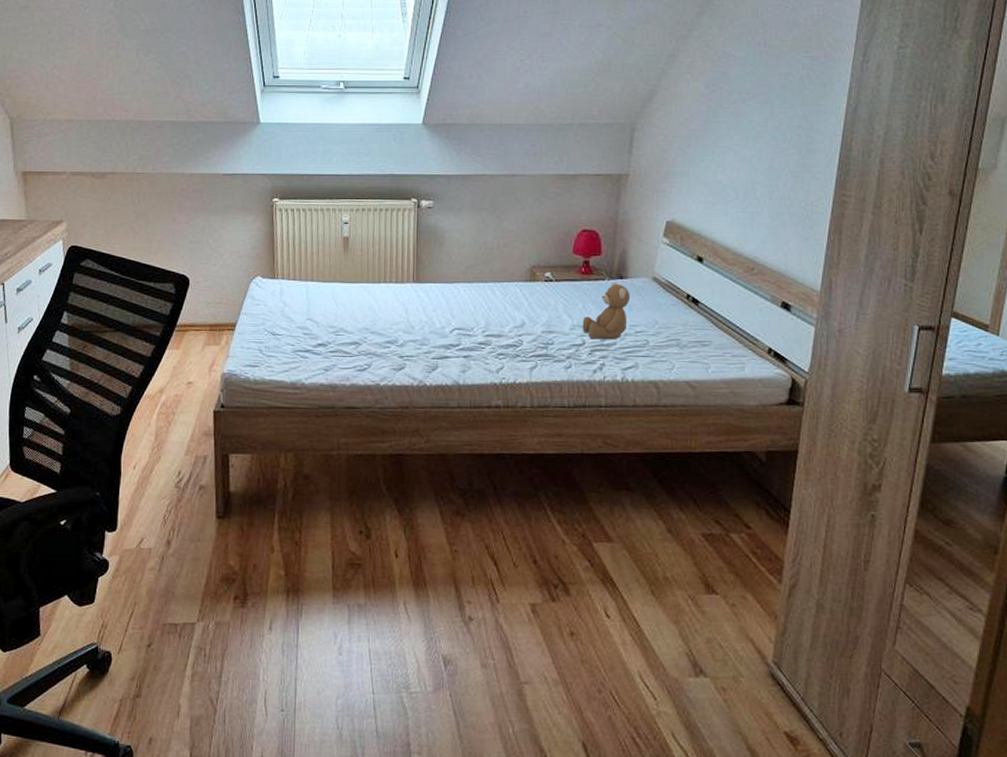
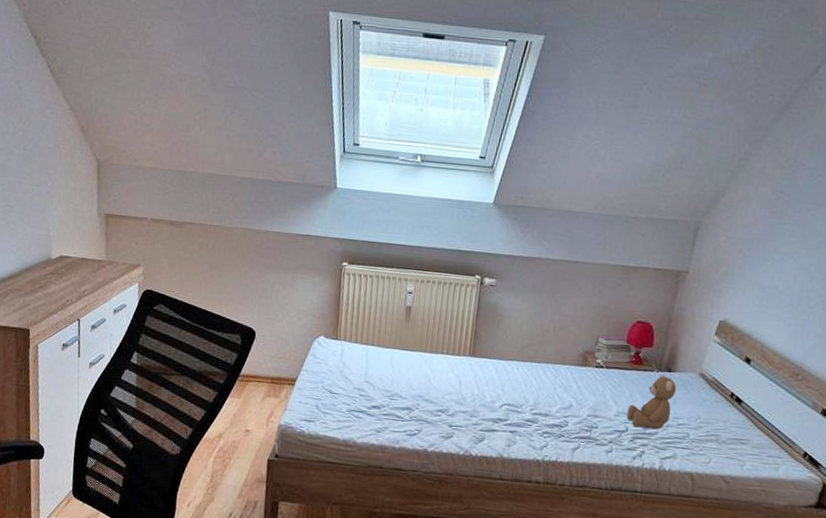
books: none [542,246,592,275] -> present [594,335,643,363]

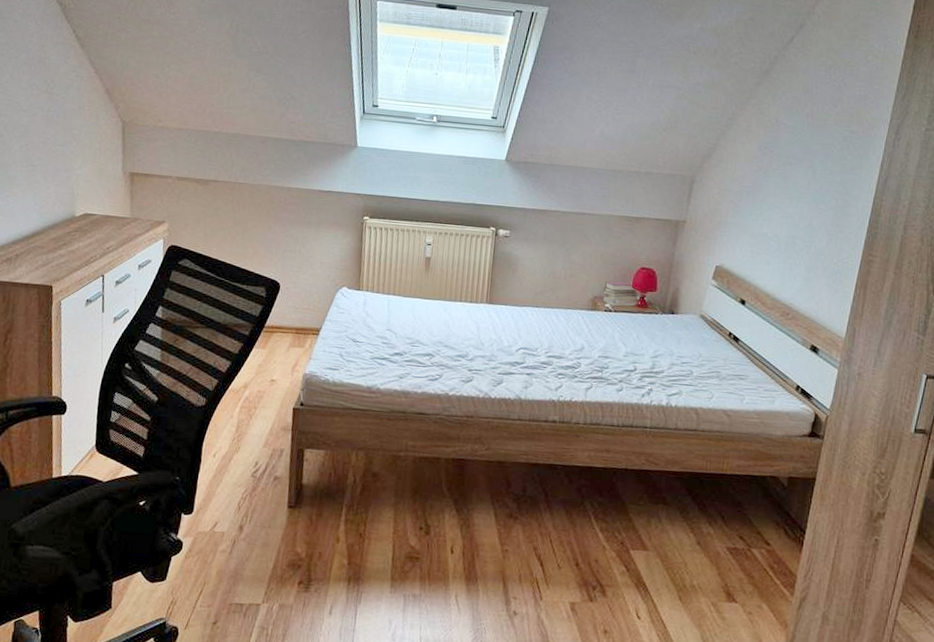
teddy bear: present [626,374,677,429] -> none [634,316,680,368]

